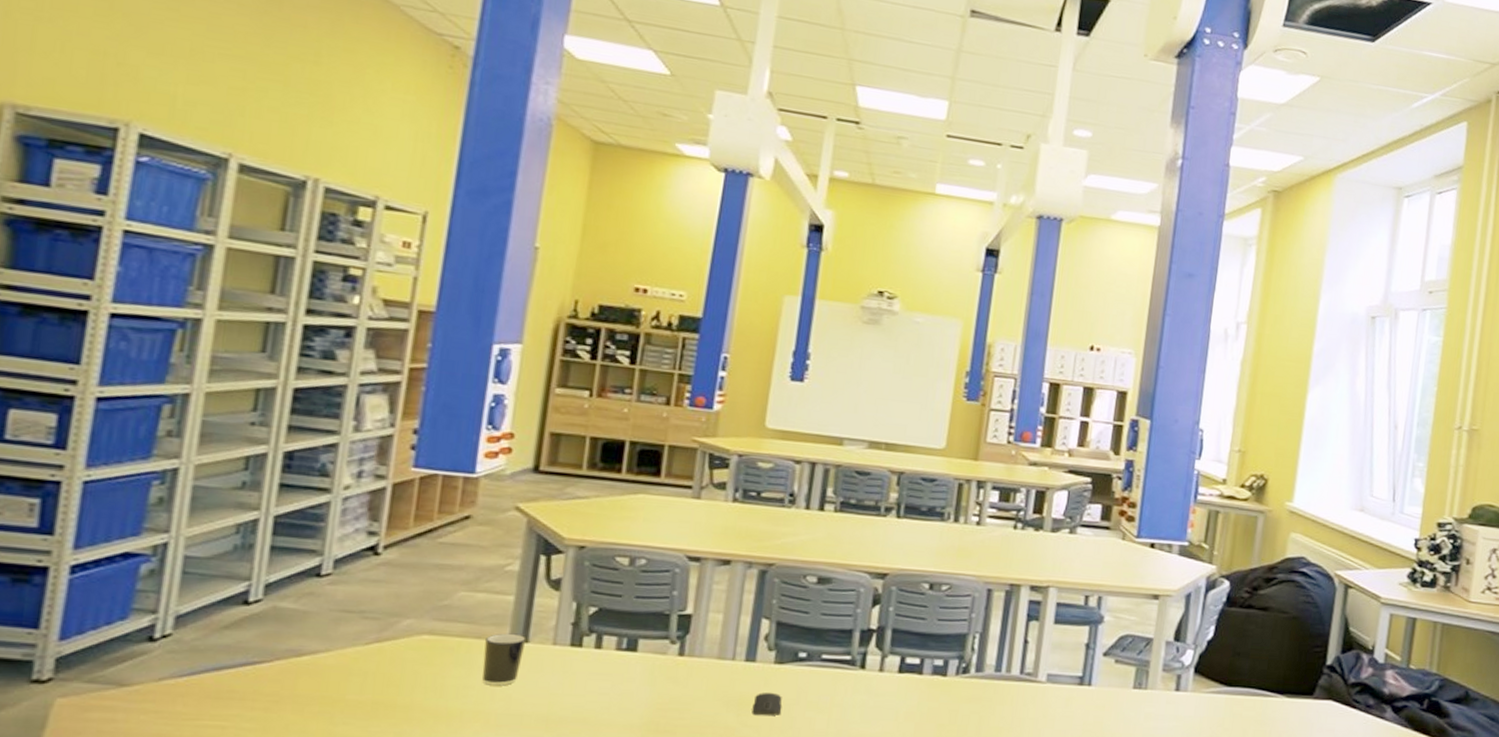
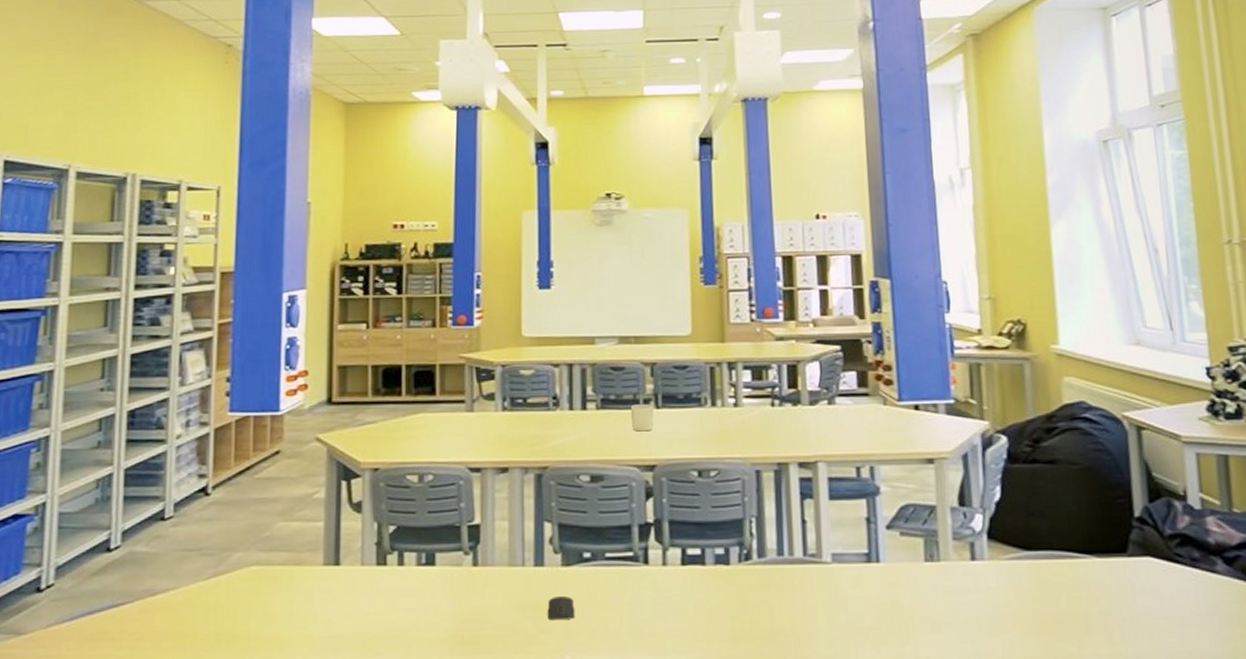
mug: present [482,633,527,686] -> none [304,557,338,610]
mug: none [869,511,895,540] -> present [630,404,654,432]

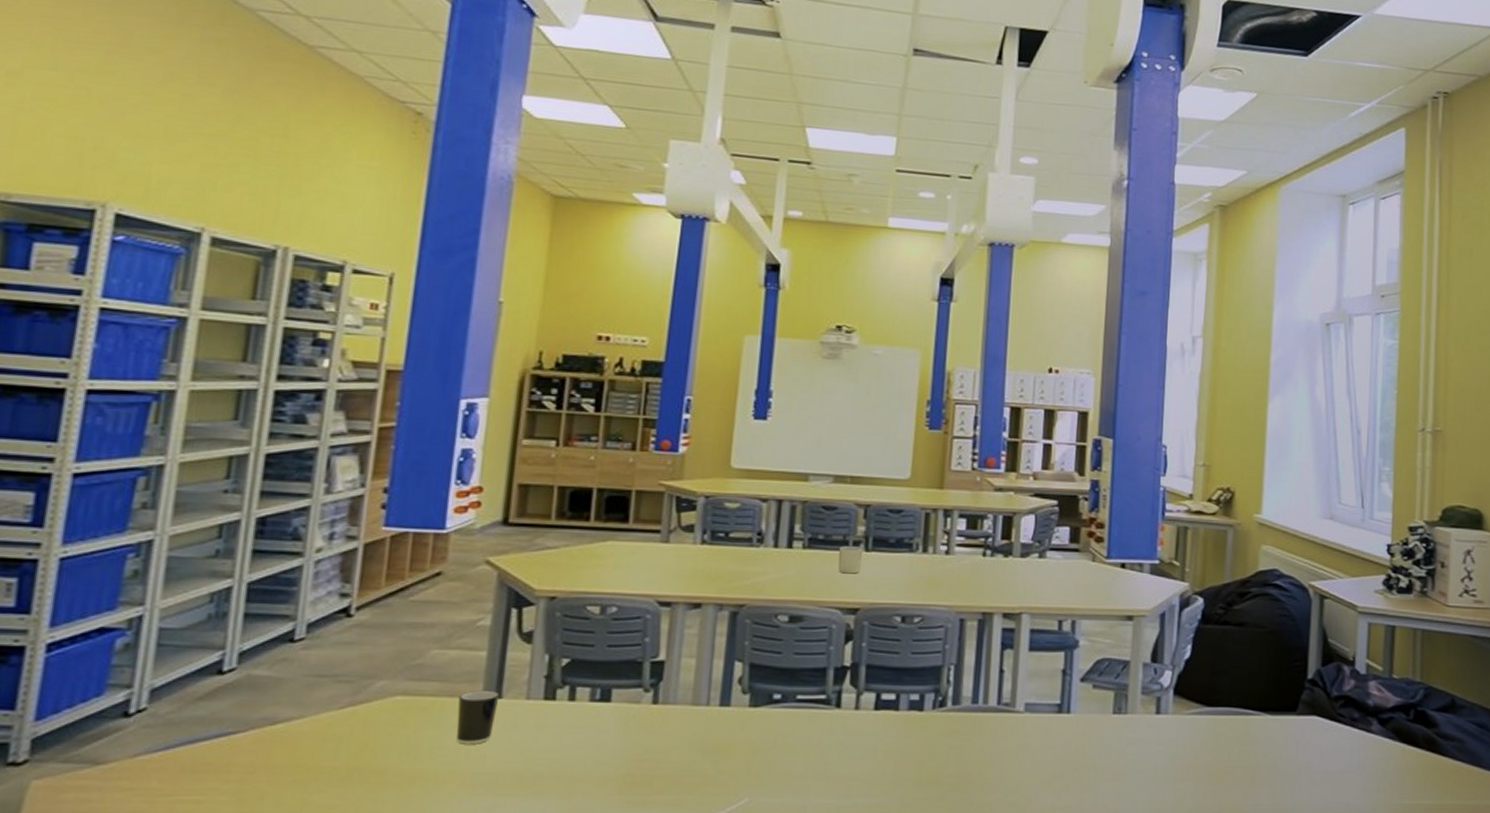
mug: none [304,557,338,610] -> present [456,689,500,744]
computer mouse: present [547,596,575,619] -> none [728,738,759,761]

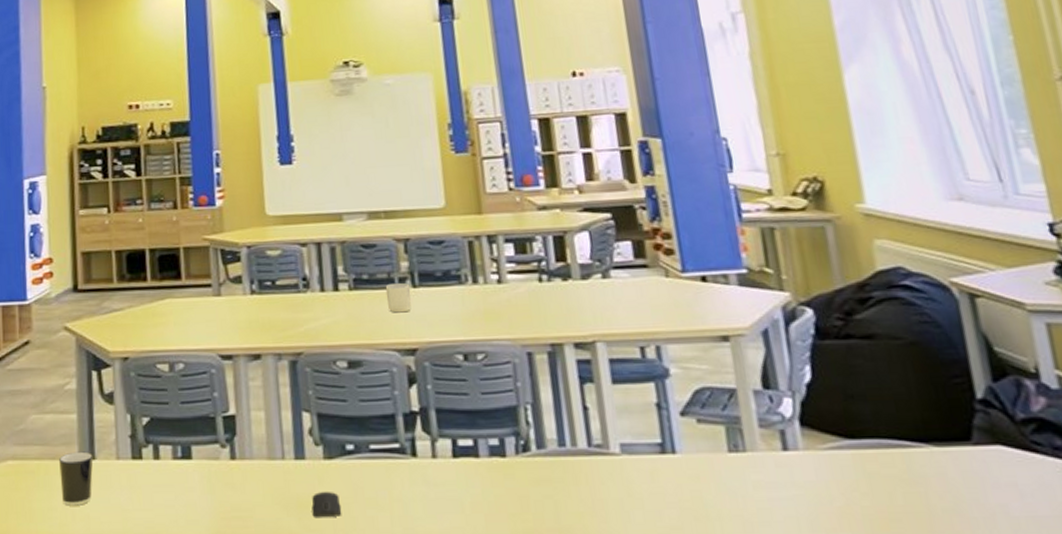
computer mouse: none [728,738,759,761] -> present [311,492,342,517]

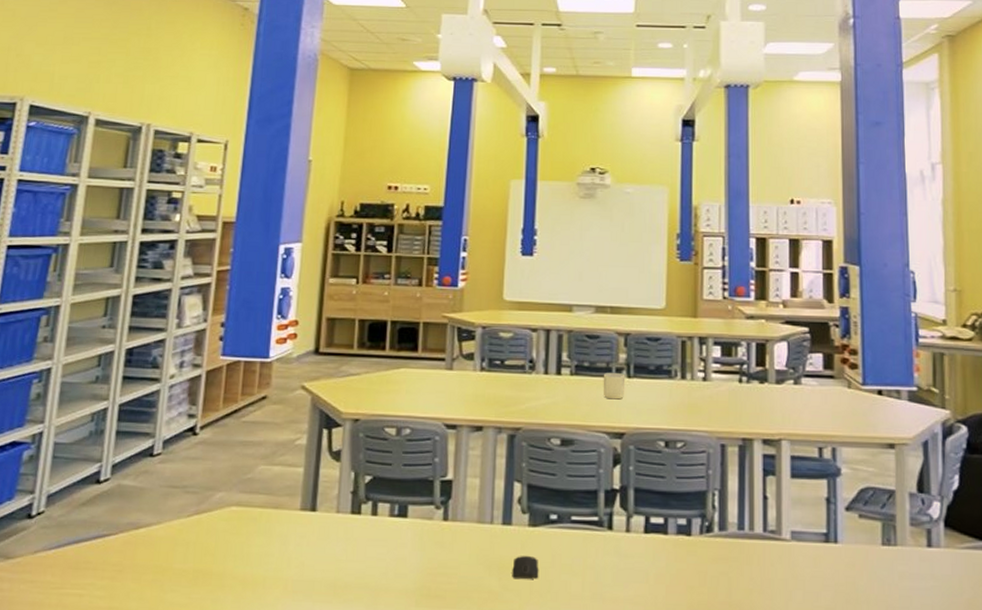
mug: present [59,451,94,506] -> none [279,503,315,553]

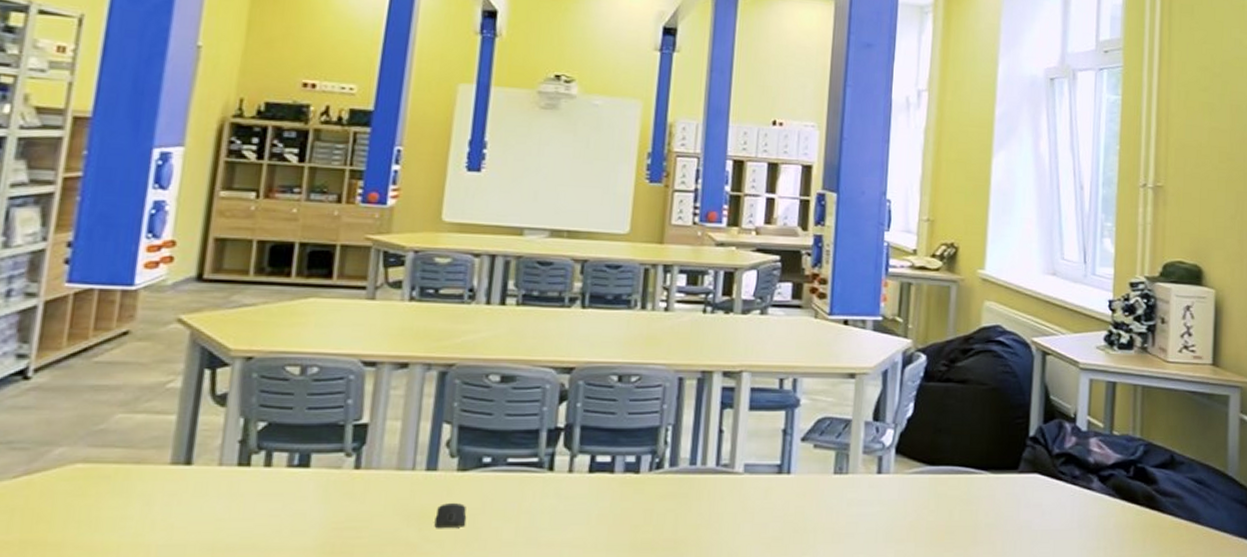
mug: present [603,373,626,400] -> none [553,303,580,332]

